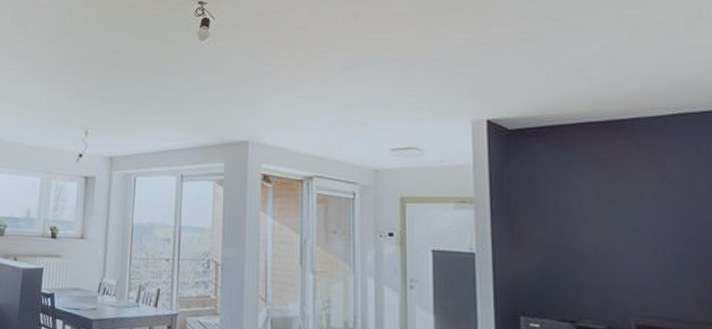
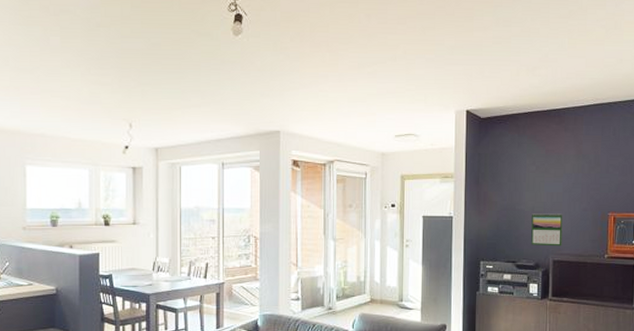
calendar: none [595,256,649,306] -> present [531,213,563,247]

